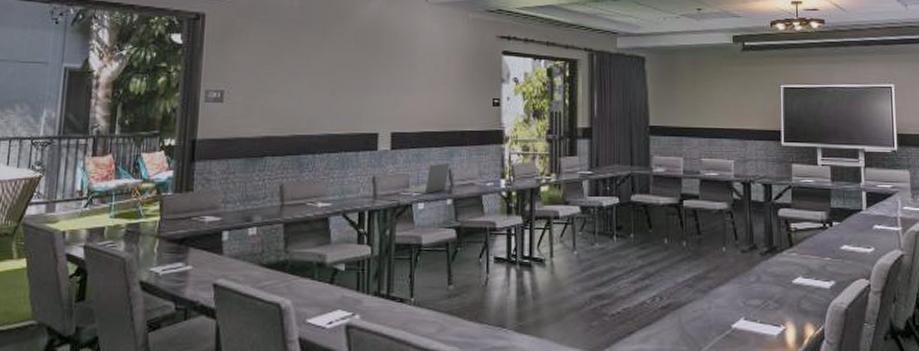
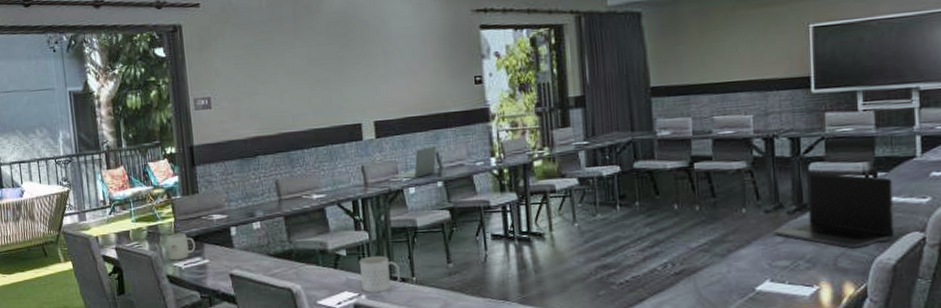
mug: none [145,235,180,265] -> present [166,233,196,261]
mug: none [356,272,399,313] -> present [359,255,400,293]
laptop computer: none [748,216,846,291] -> present [773,171,895,248]

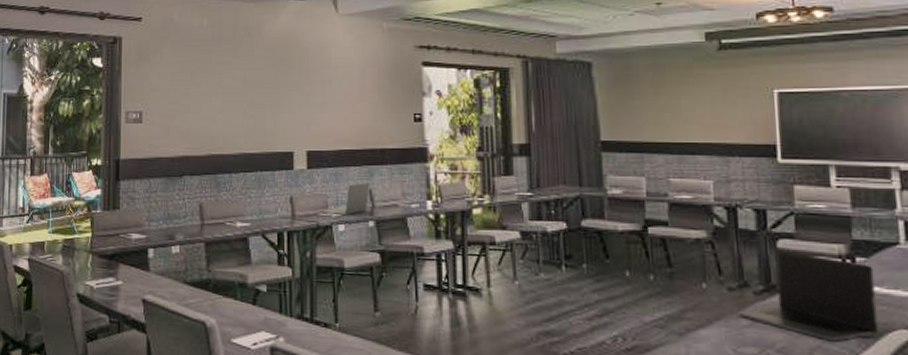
mug: present [166,233,196,261] -> none [81,250,110,279]
mug: present [359,255,400,293] -> none [279,295,322,337]

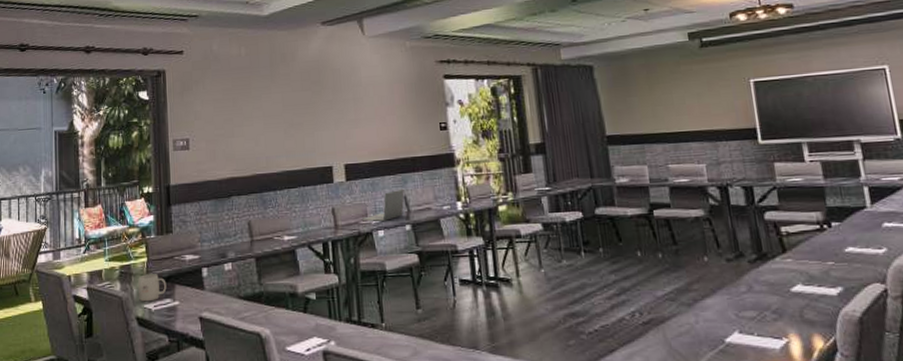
mug: none [81,250,110,279] -> present [138,274,167,302]
laptop computer: present [737,249,879,342] -> none [736,220,856,299]

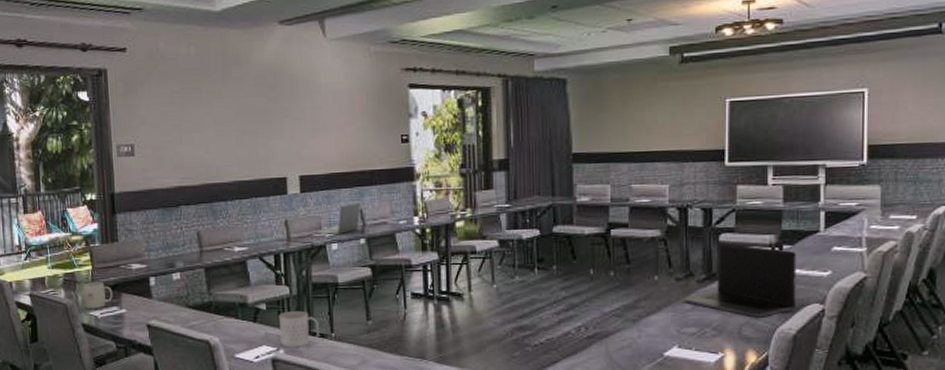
mug: none [328,299,370,339] -> present [278,310,319,348]
laptop computer: none [736,220,856,299] -> present [683,242,797,318]

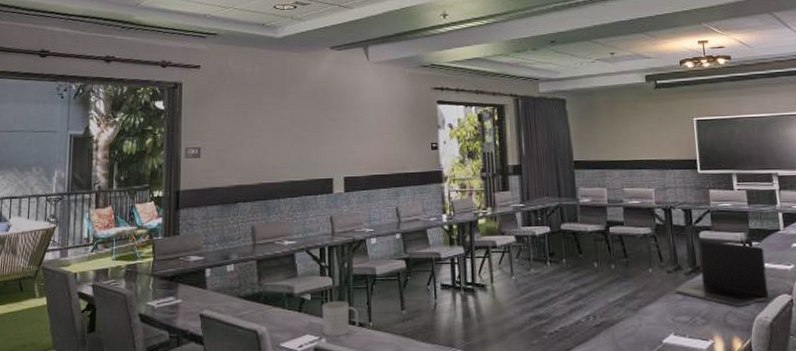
mug: present [83,282,113,309] -> none [143,273,171,300]
laptop: present [315,202,361,235] -> none [356,201,396,231]

